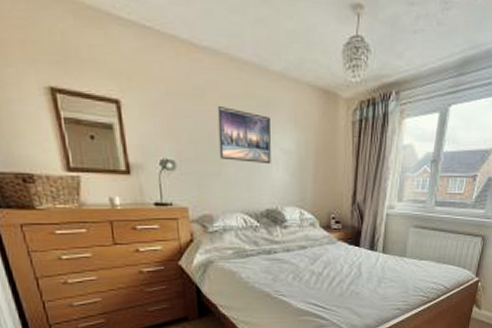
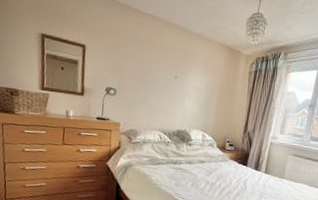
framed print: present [217,105,271,165] -> none [148,53,188,98]

